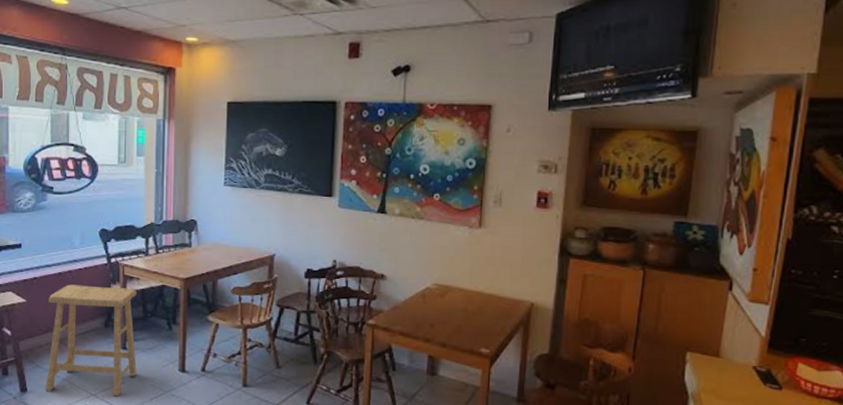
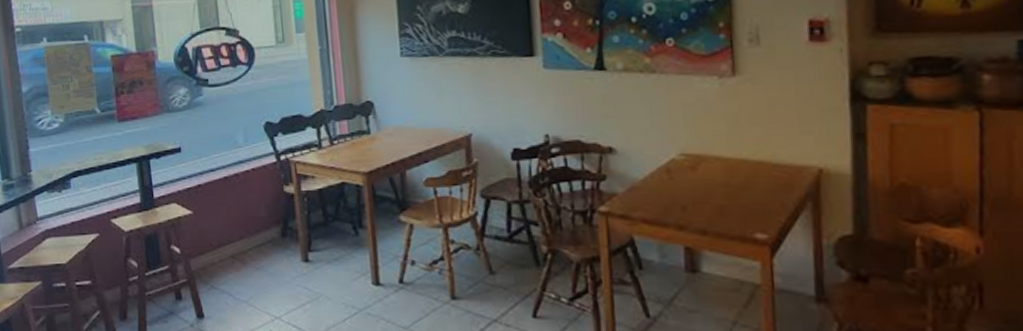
stool: present [46,284,137,397] -> none [216,189,324,319]

